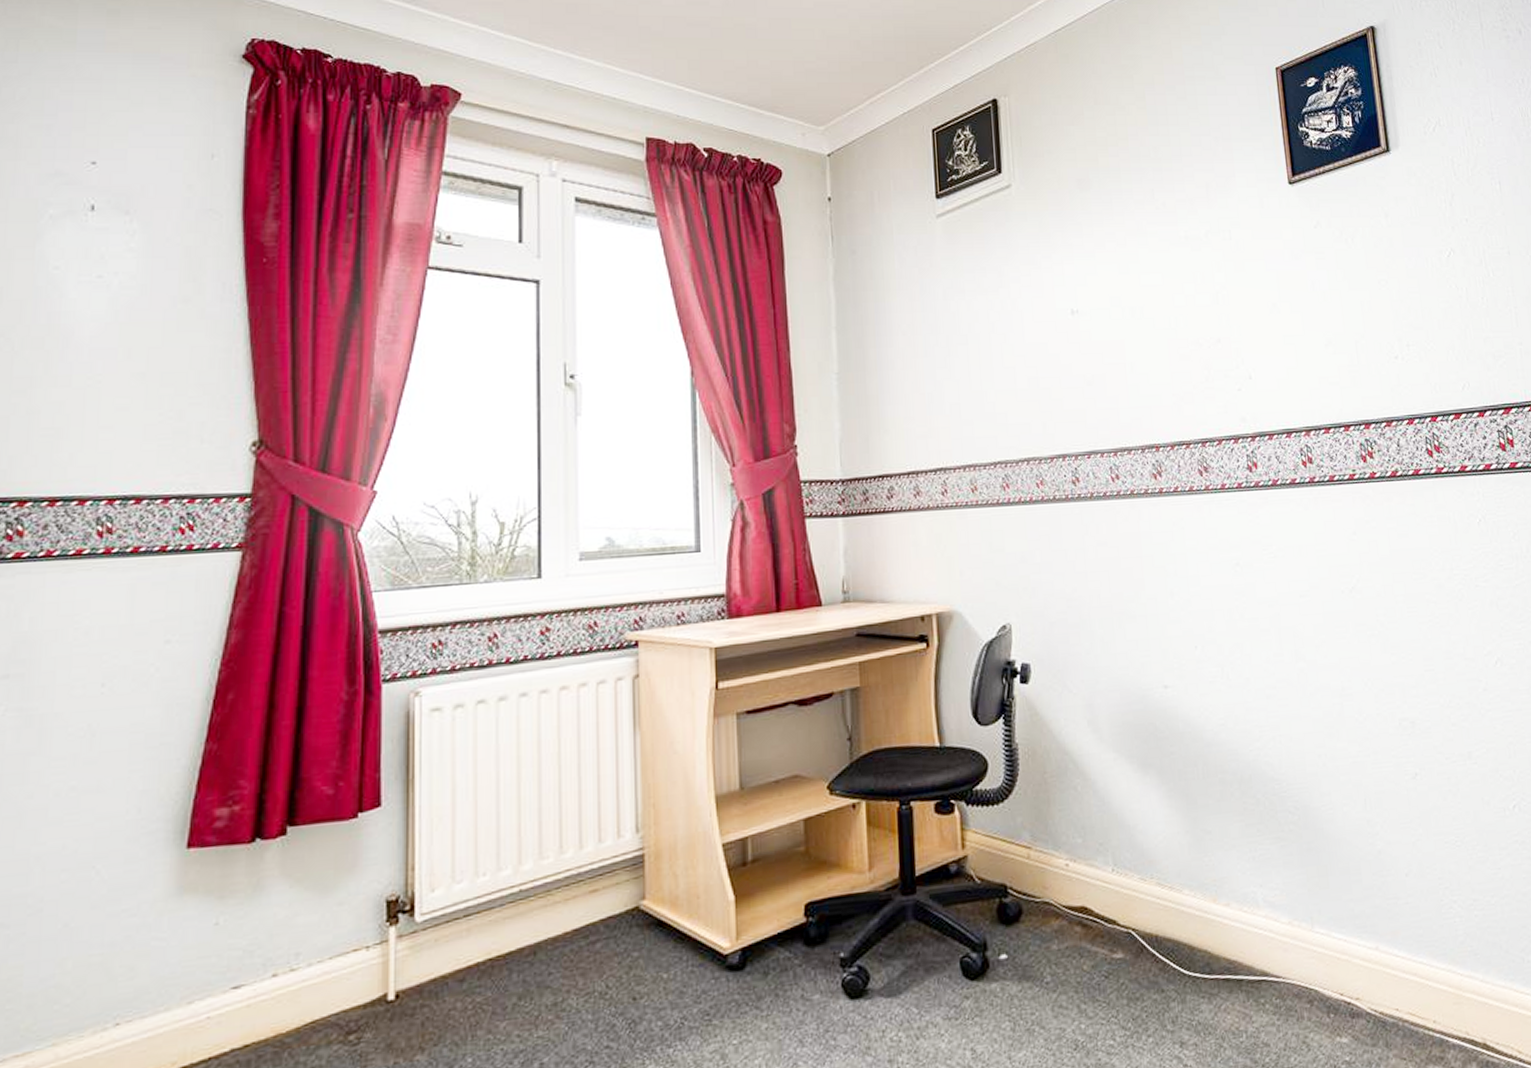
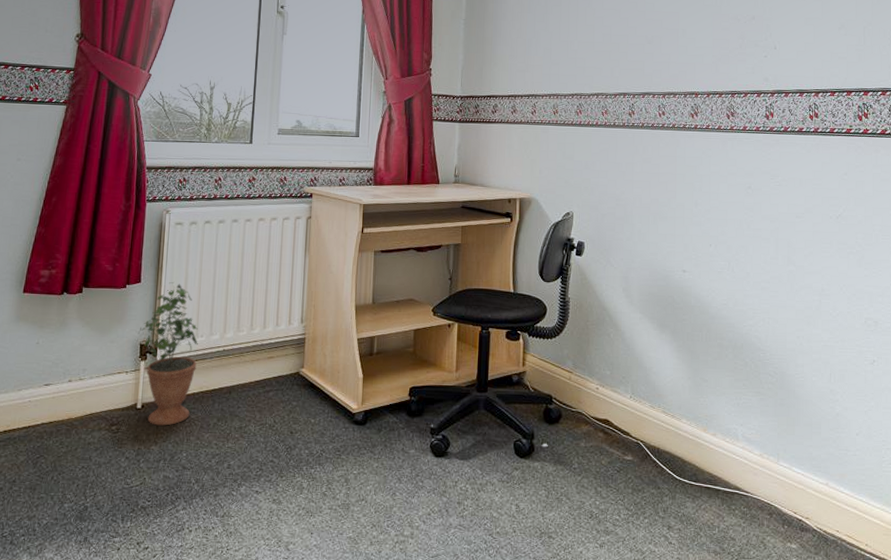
potted plant: none [381,799,479,1023] -> present [137,282,198,426]

